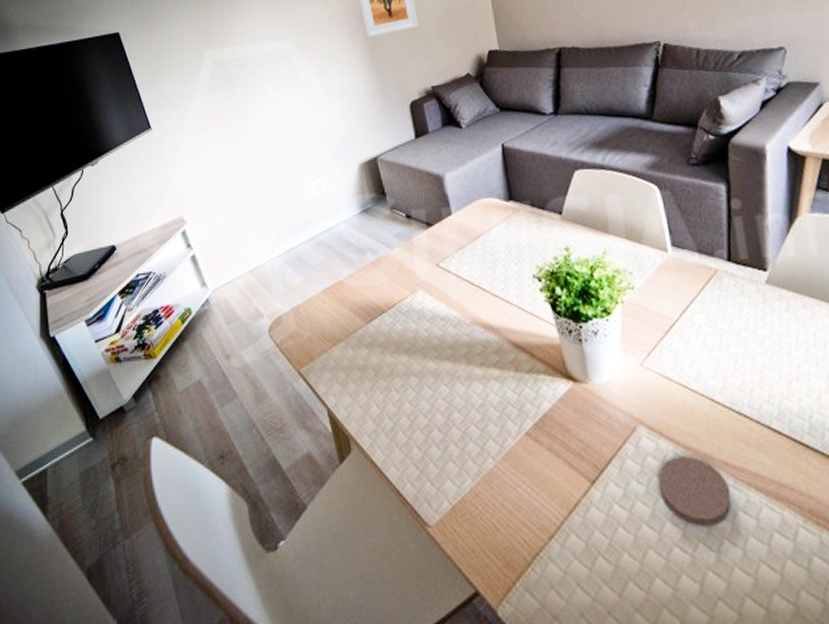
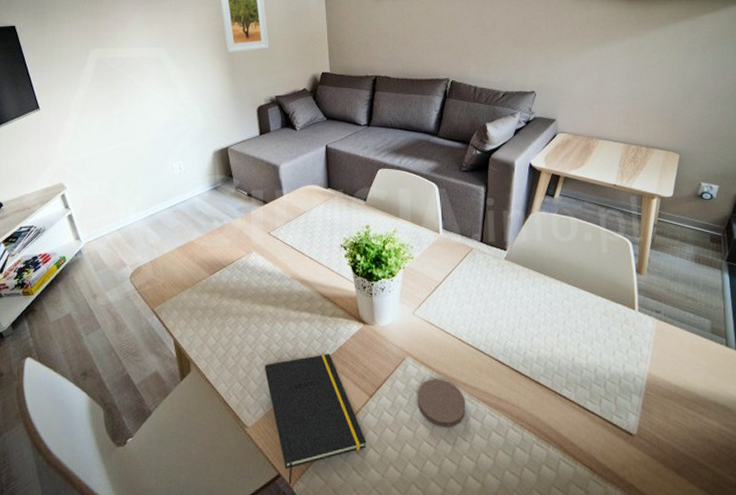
notepad: none [445,424,593,606] -> present [264,353,367,484]

